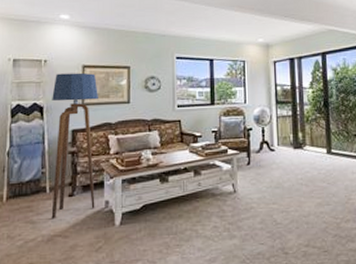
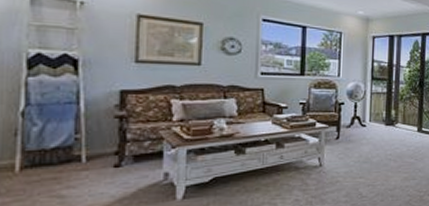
floor lamp: present [51,72,98,218] -> none [88,20,159,192]

